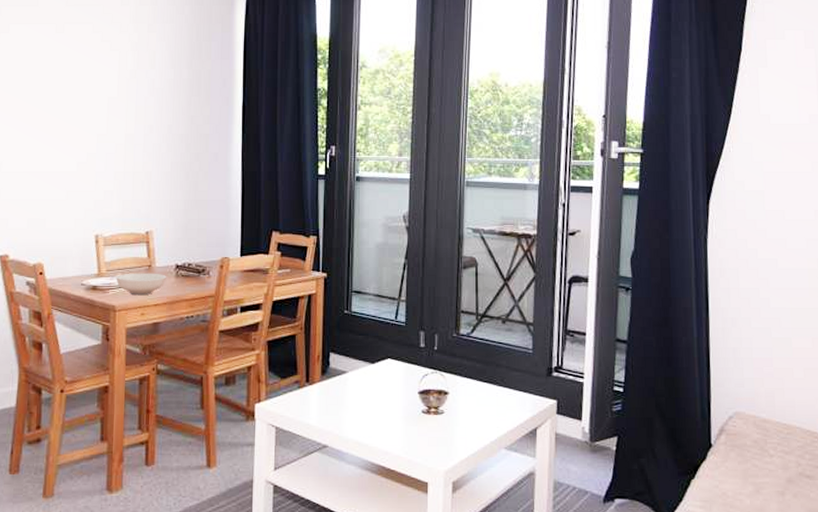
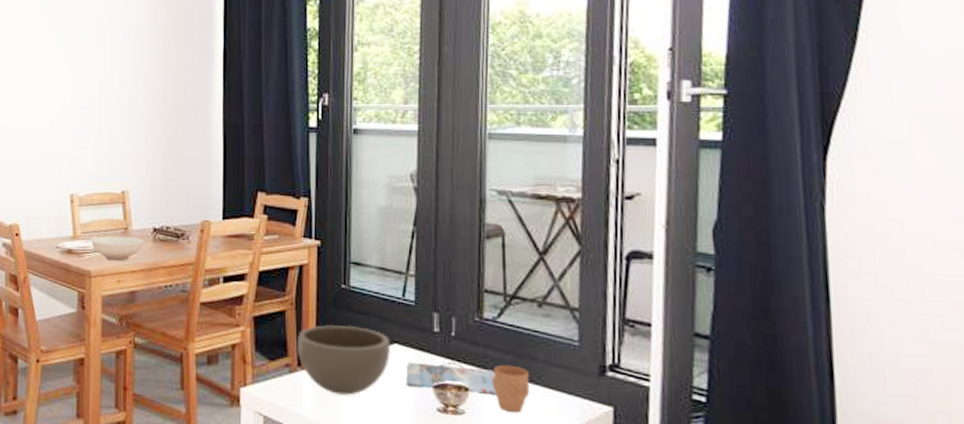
bowl: none [306,344,384,404] -> present [298,325,390,395]
magazine: none [398,373,469,396] -> present [407,362,497,395]
cup: none [467,371,495,410] -> present [493,364,530,413]

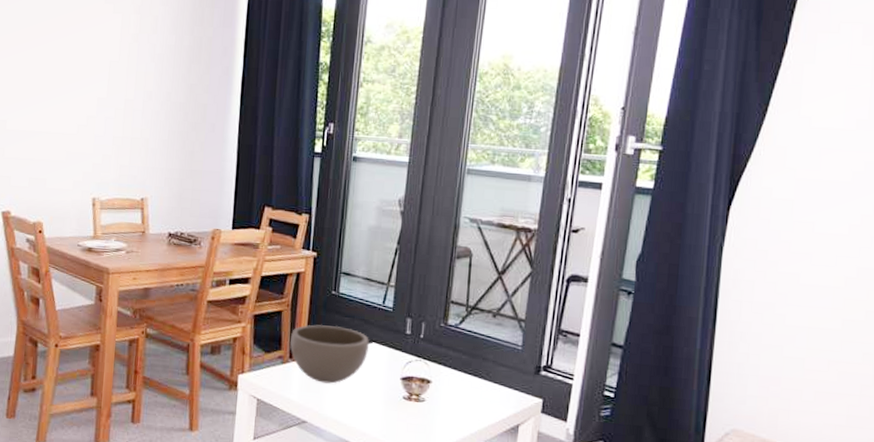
bowl: present [91,236,144,260] -> none [110,237,160,260]
magazine: present [407,362,497,395] -> none [380,358,453,387]
cup: present [493,364,530,413] -> none [450,362,480,402]

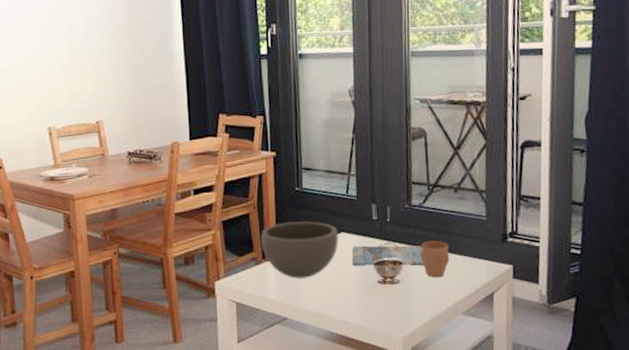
magazine: none [380,358,453,387] -> present [352,245,424,266]
cup: none [450,362,480,402] -> present [421,240,450,278]

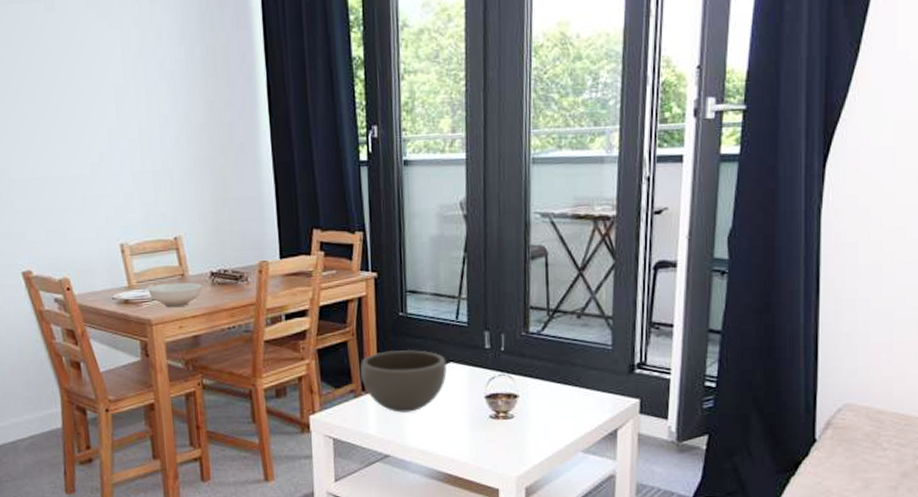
bowl: none [71,161,121,183] -> present [148,282,203,307]
magazine: present [352,245,424,266] -> none [462,377,541,399]
cup: present [421,240,450,278] -> none [538,371,570,413]

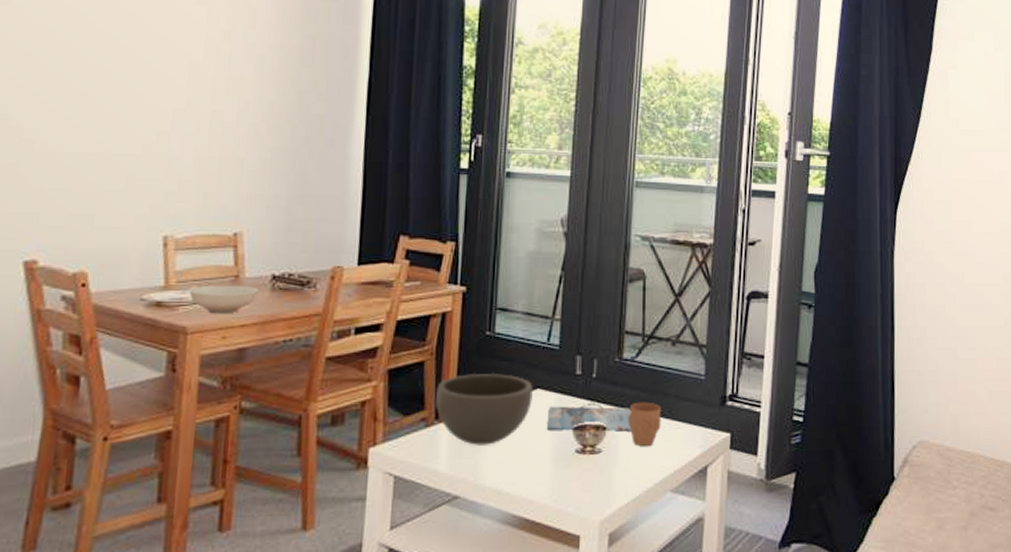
magazine: none [462,377,541,399] -> present [548,406,632,432]
cup: none [538,371,570,413] -> present [629,401,662,447]

